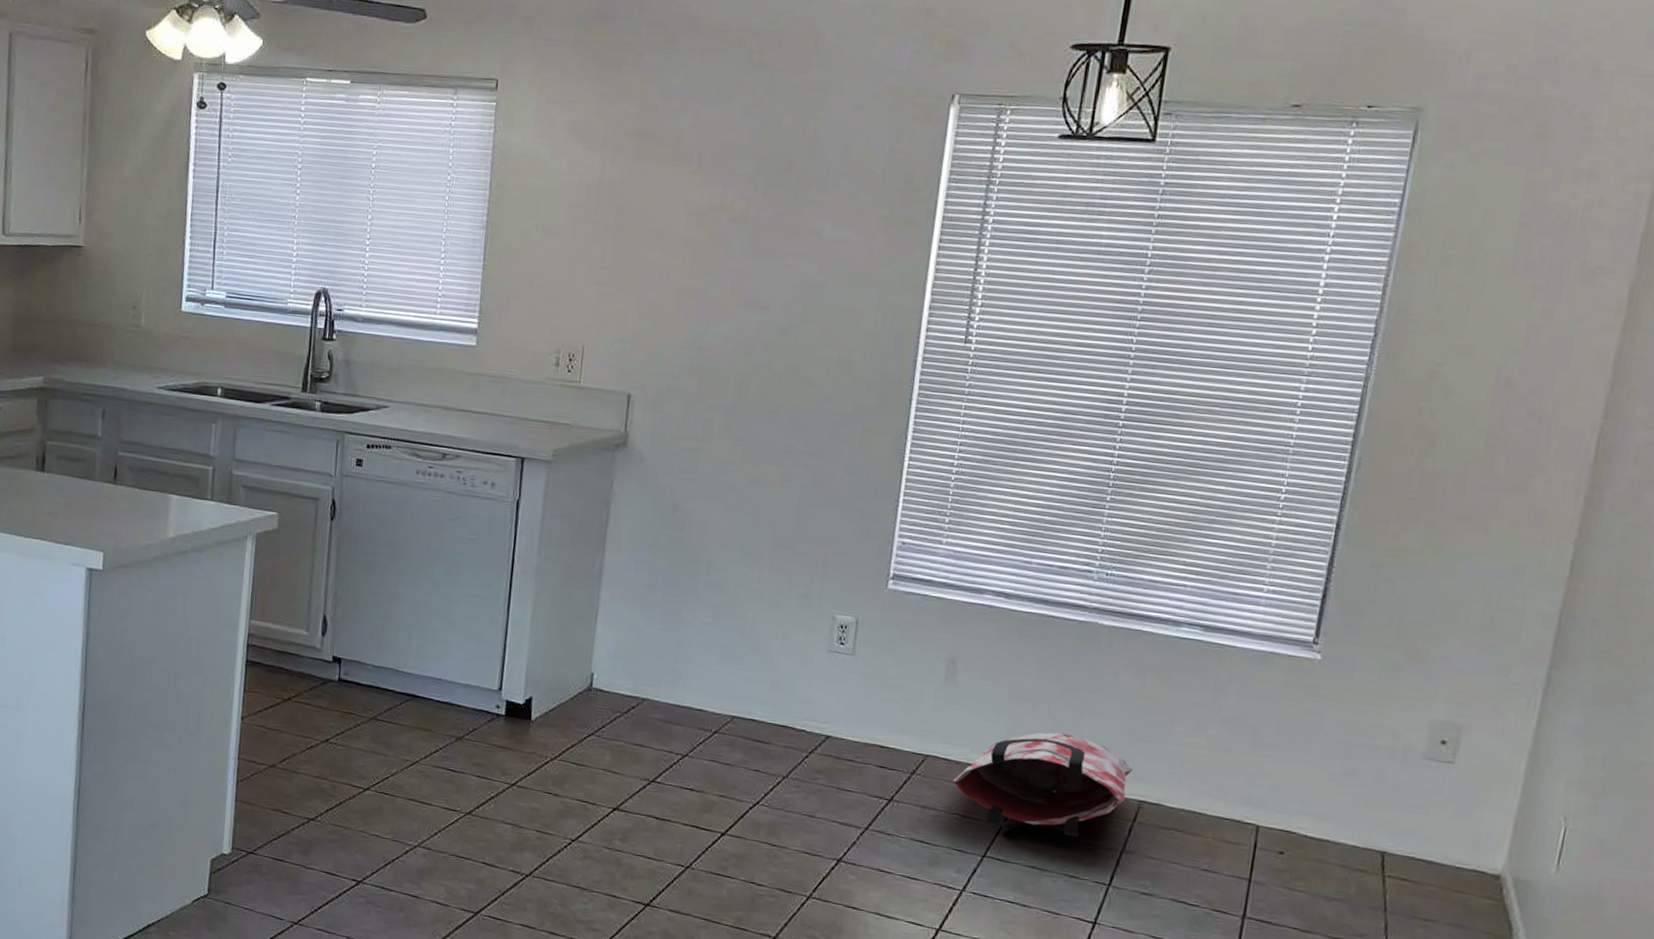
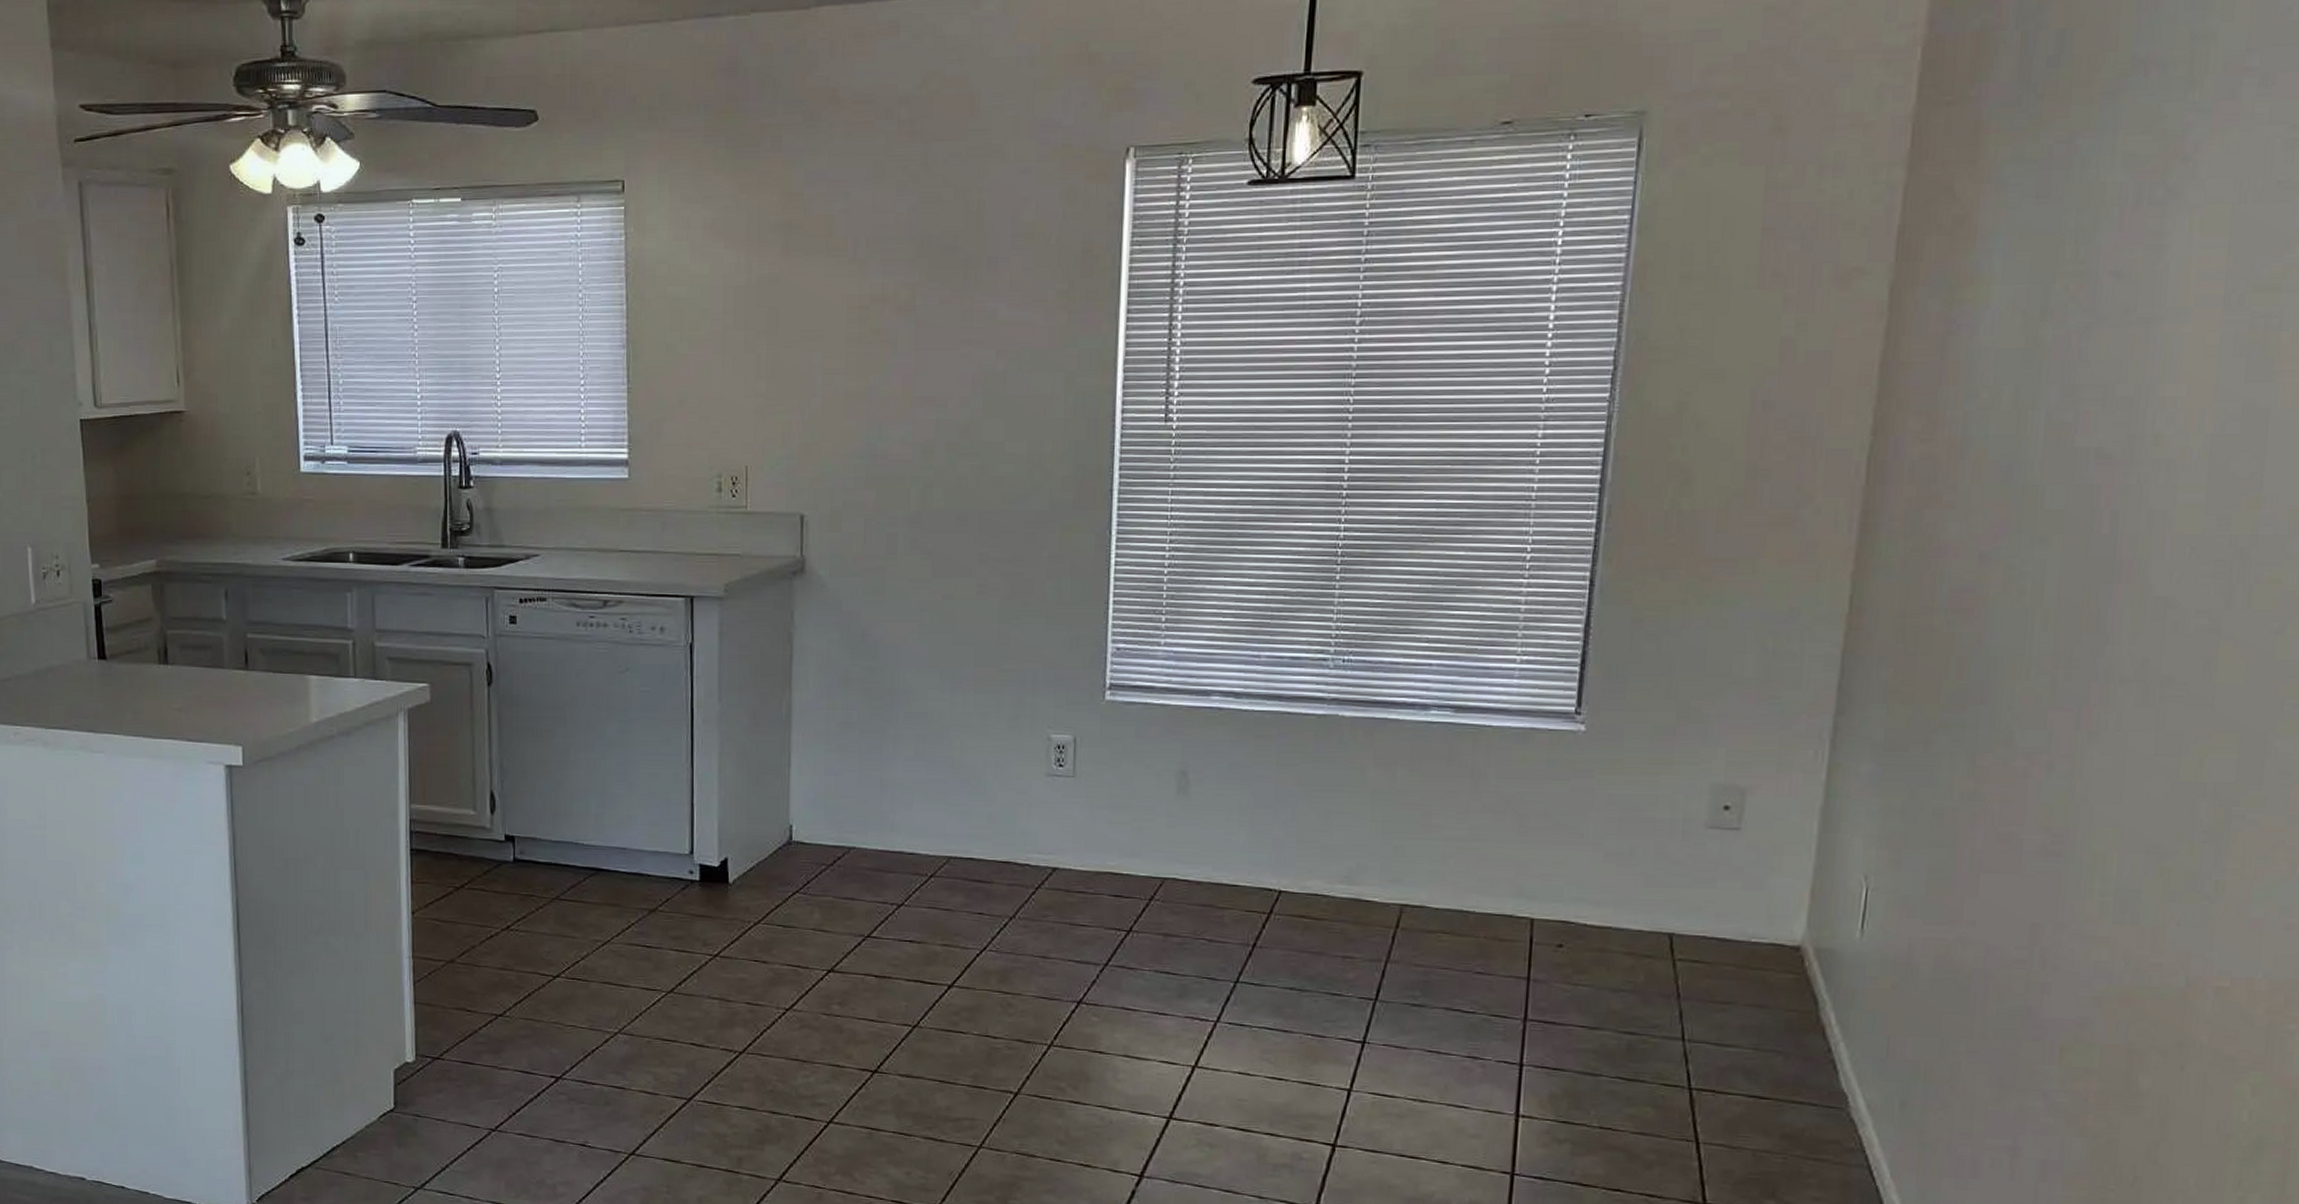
bag: present [953,732,1134,837] -> none [1195,839,1392,951]

